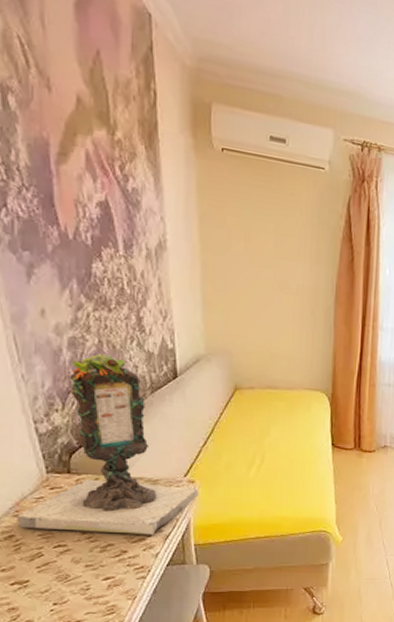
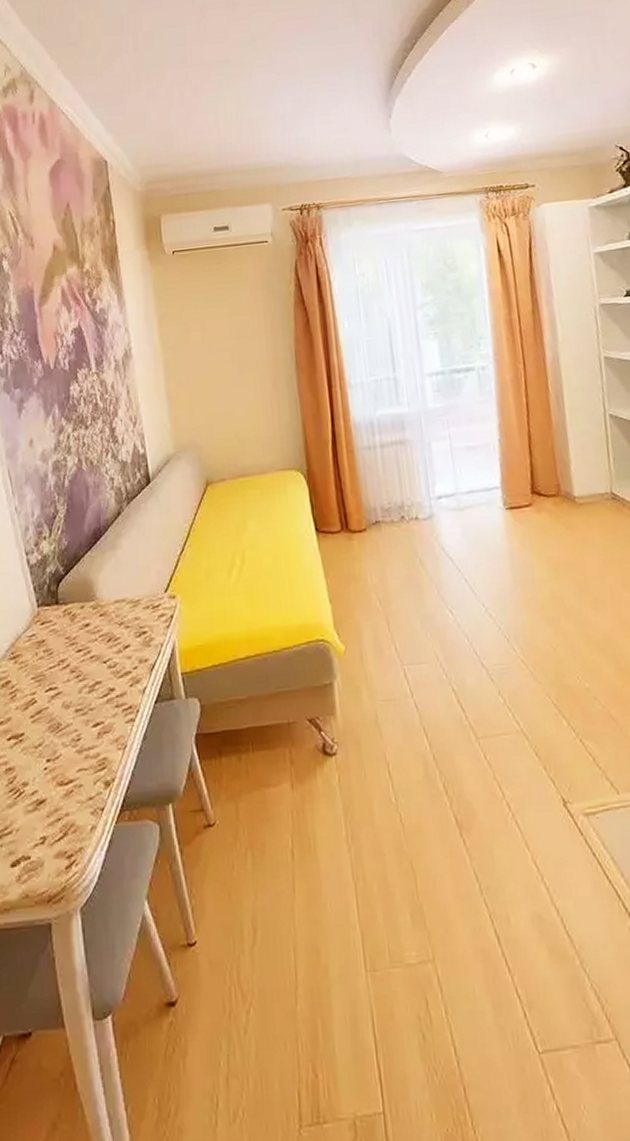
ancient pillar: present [17,338,199,535] -> none [12,459,182,672]

